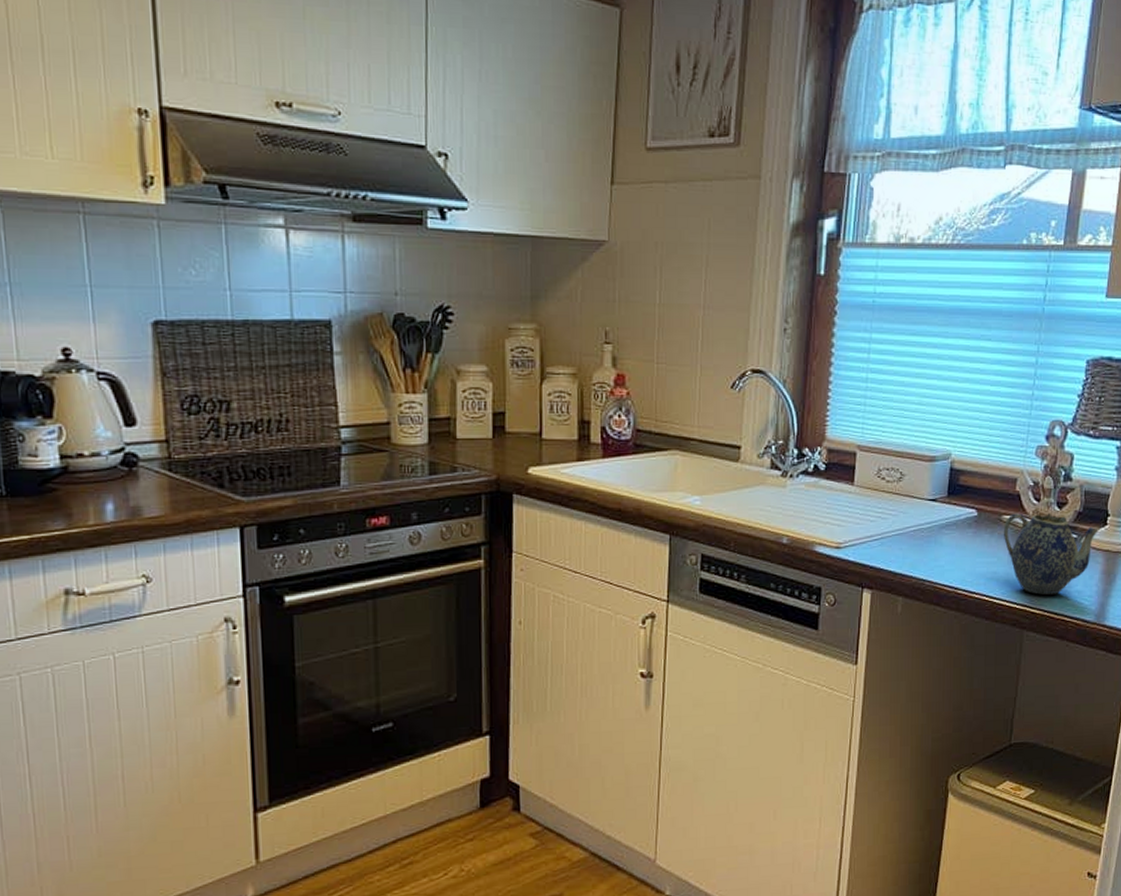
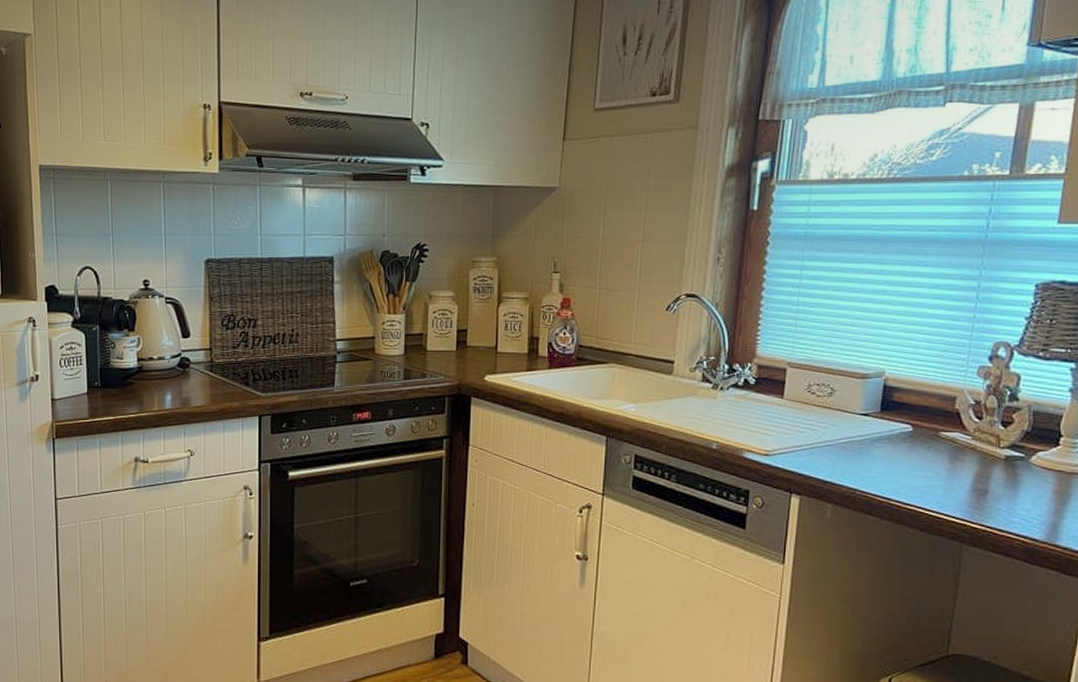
teapot: present [1003,513,1100,595] -> none [940,431,1051,511]

